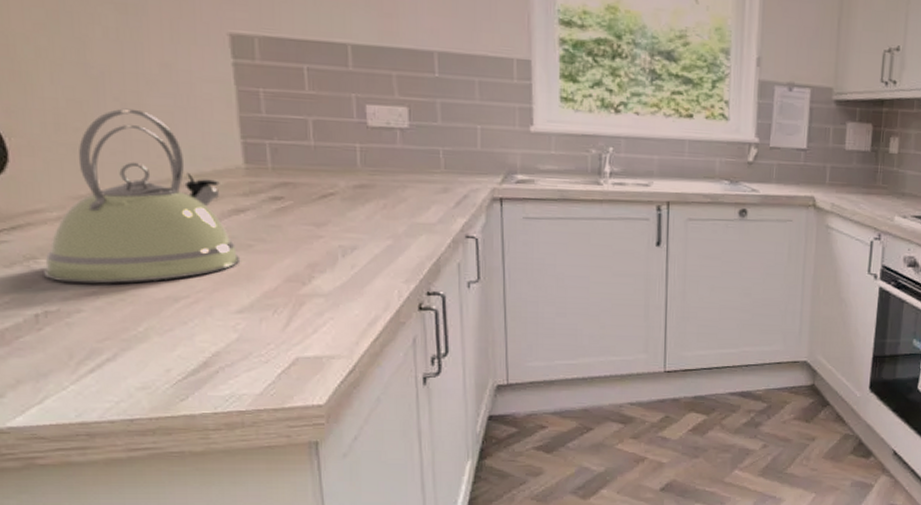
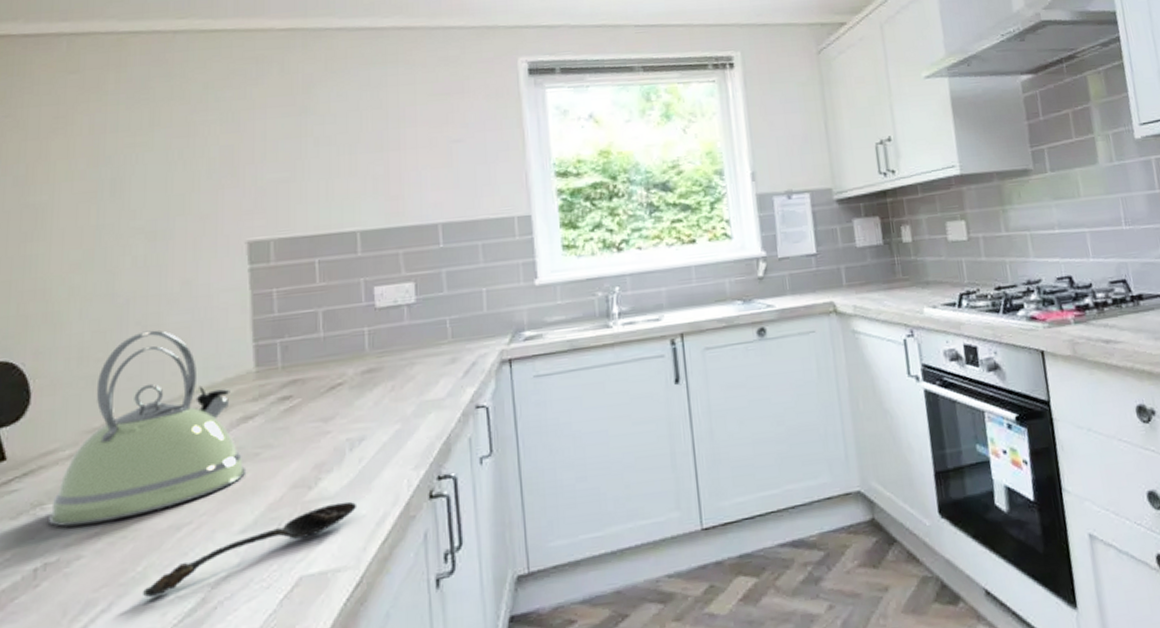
spoon: none [145,300,350,355] -> present [142,501,358,598]

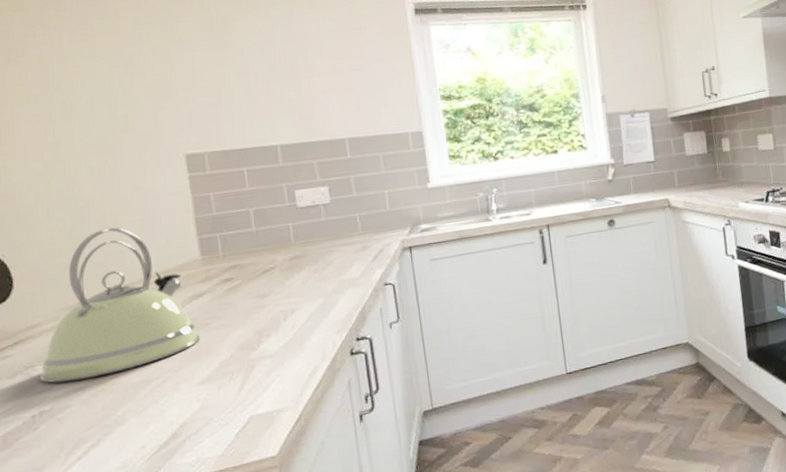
spoon: present [142,501,358,598] -> none [123,358,293,435]

